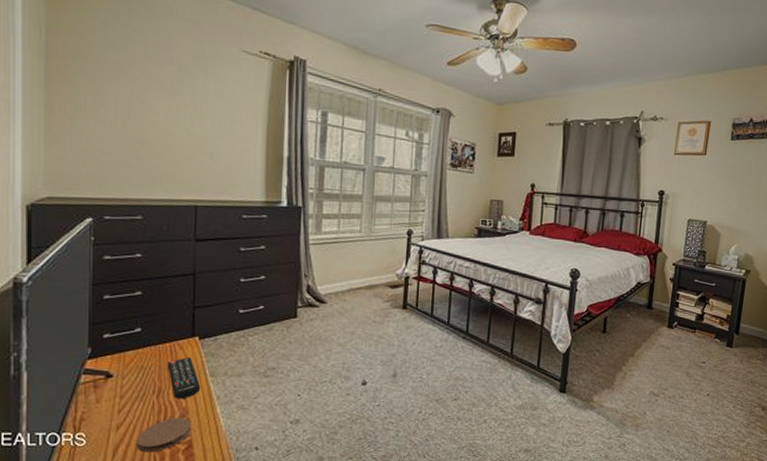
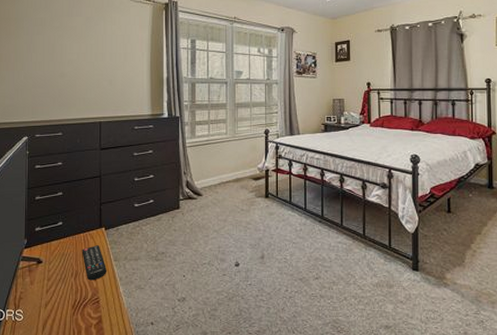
coaster: present [136,418,191,453] -> none [60,297,101,327]

